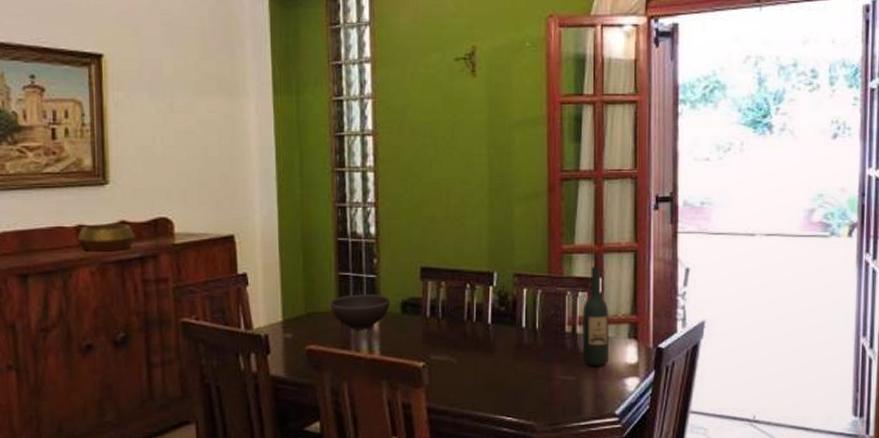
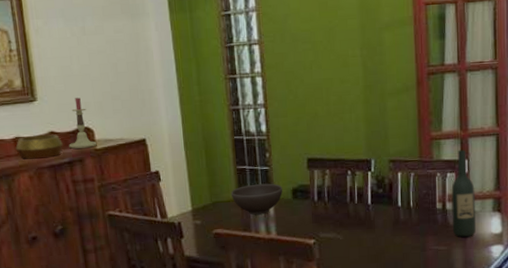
candlestick: none [142,183,176,243] -> present [69,98,97,149]

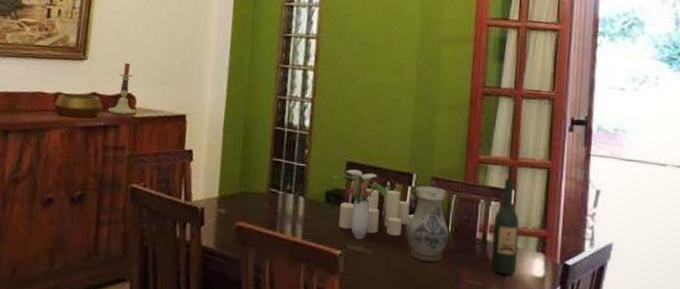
bowl: present [231,183,283,215] -> none [261,179,317,214]
flower arrangement: none [296,164,351,227] -> present [332,169,388,240]
candle: none [307,178,377,220] -> present [339,188,414,236]
ceramic pitcher: none [372,168,411,238] -> present [406,186,449,263]

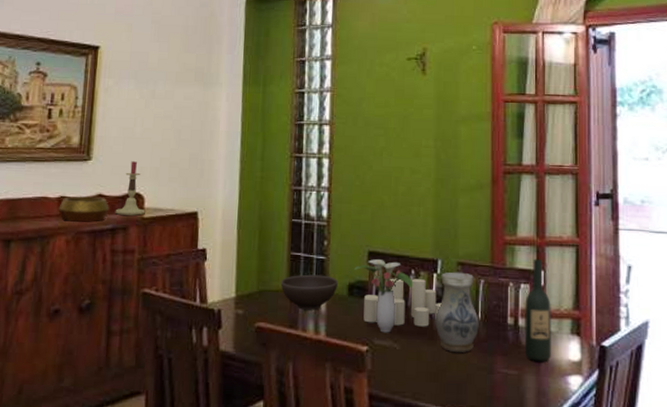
bowl: none [261,179,317,214] -> present [280,274,339,310]

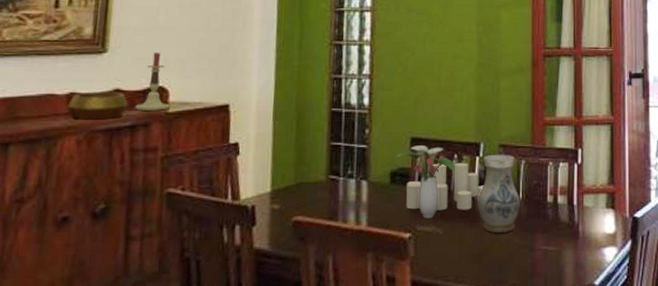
bowl: present [280,274,339,310] -> none [319,164,381,201]
wine bottle: present [524,258,551,362] -> none [563,137,588,237]

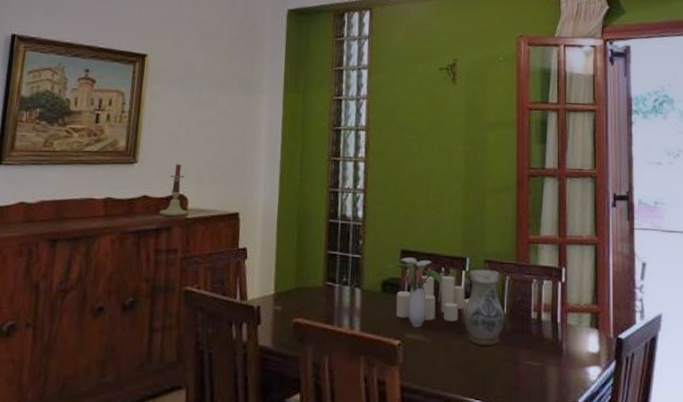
decorative bowl: present [67,92,128,120] -> none [104,197,154,223]

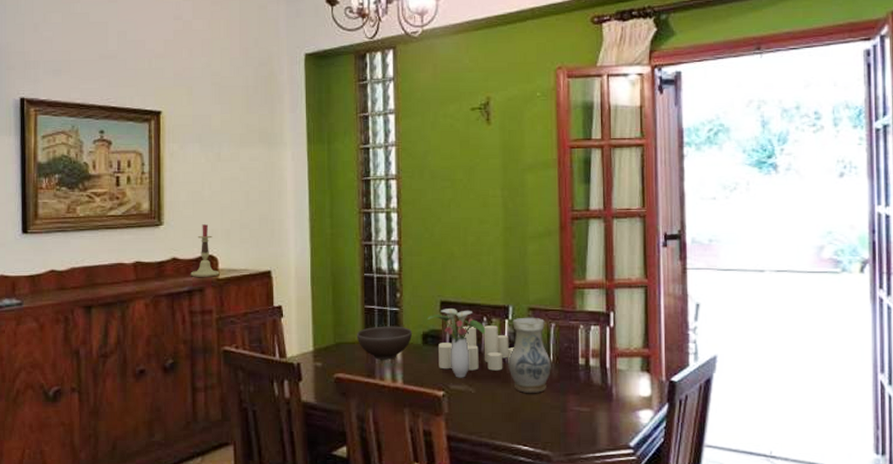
bowl: none [317,272,373,306] -> present [356,326,413,360]

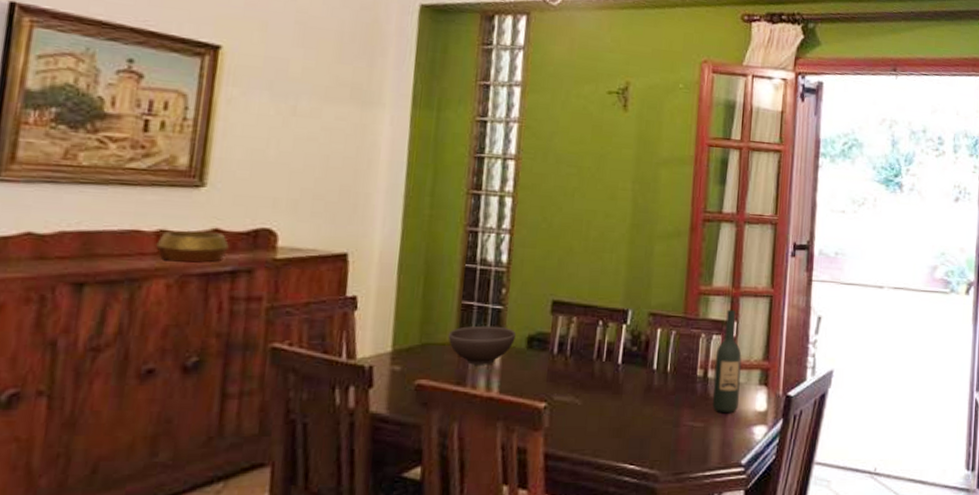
decorative bowl: none [135,260,184,286] -> present [156,230,229,263]
candlestick: present [190,224,220,278] -> none [236,190,278,257]
flower arrangement: present [427,309,486,378] -> none [535,309,601,388]
candle: present [438,326,514,371] -> none [543,329,630,381]
ceramic pitcher: present [508,317,551,394] -> none [621,322,668,407]
wine bottle: none [595,301,622,399] -> present [712,309,742,414]

